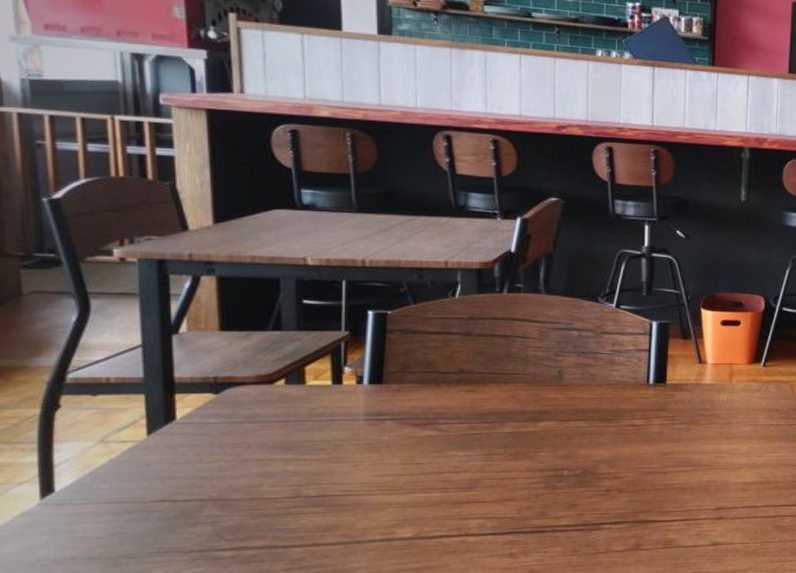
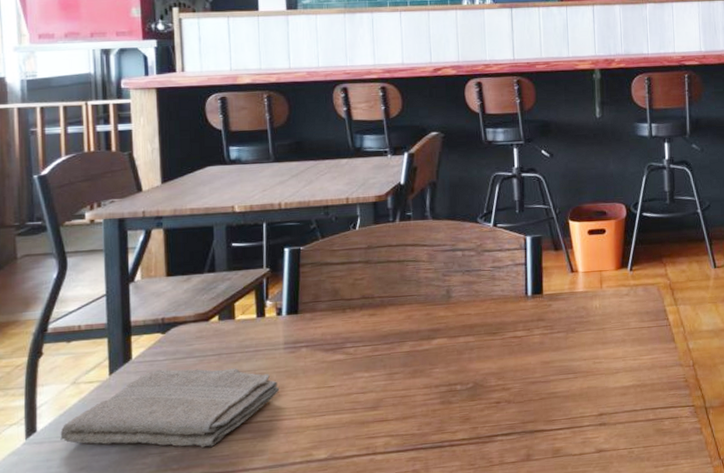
washcloth: none [85,433,358,519] -> present [60,368,280,448]

